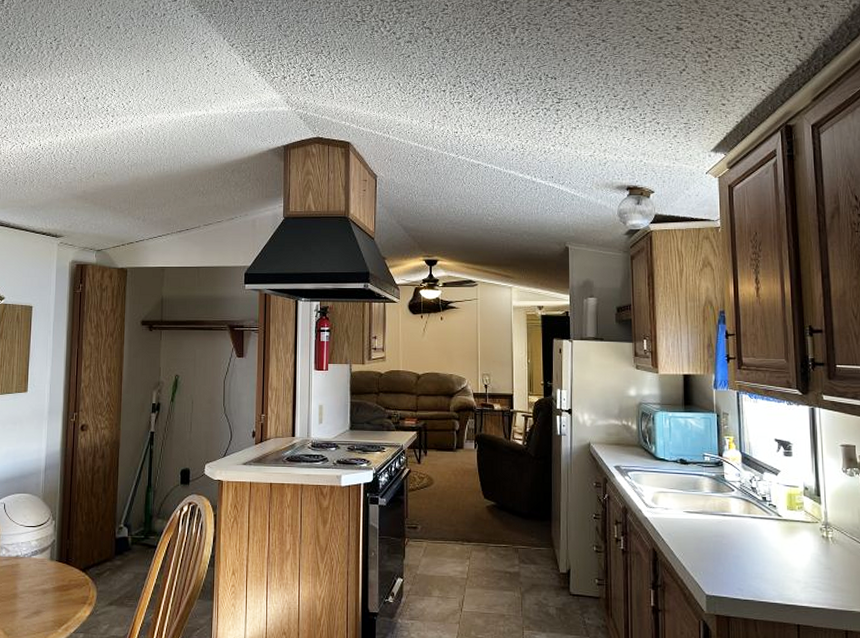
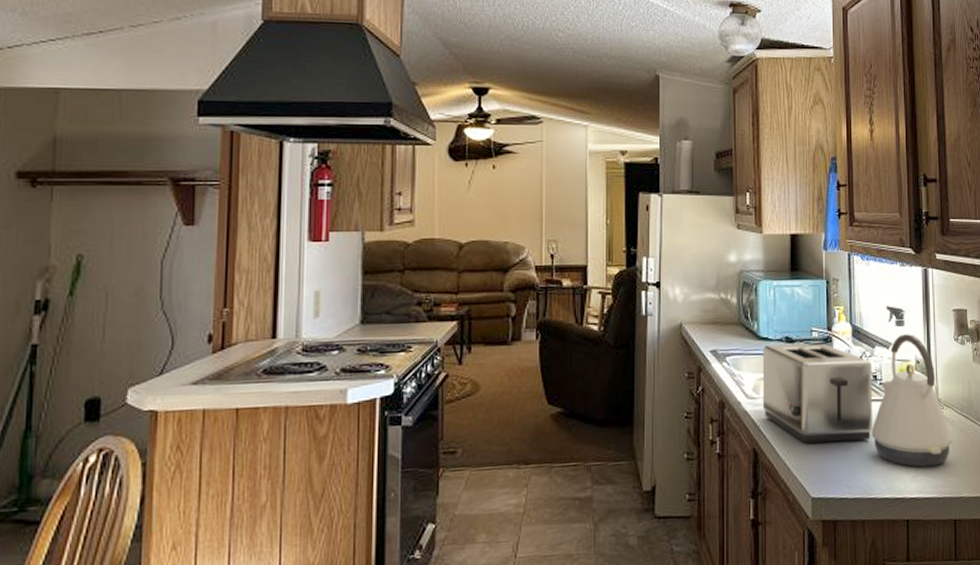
toaster: none [659,464,763,551] -> present [762,343,872,443]
kettle: none [761,464,843,581] -> present [871,334,953,467]

